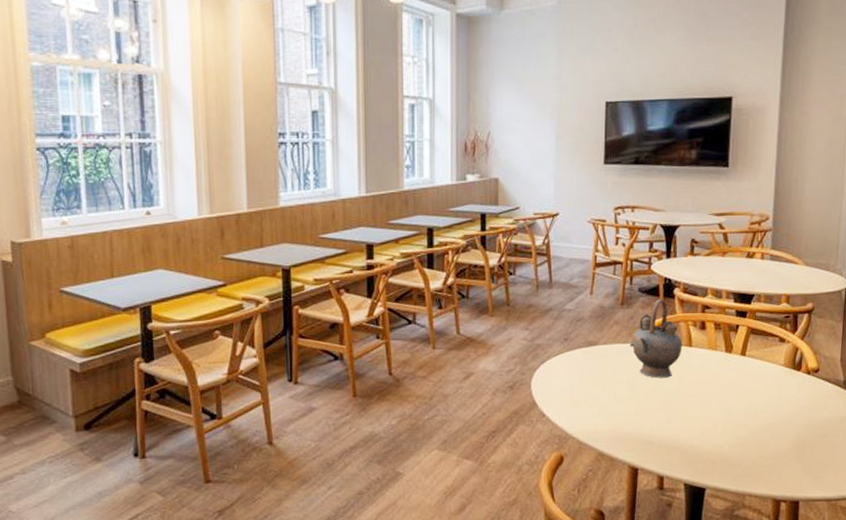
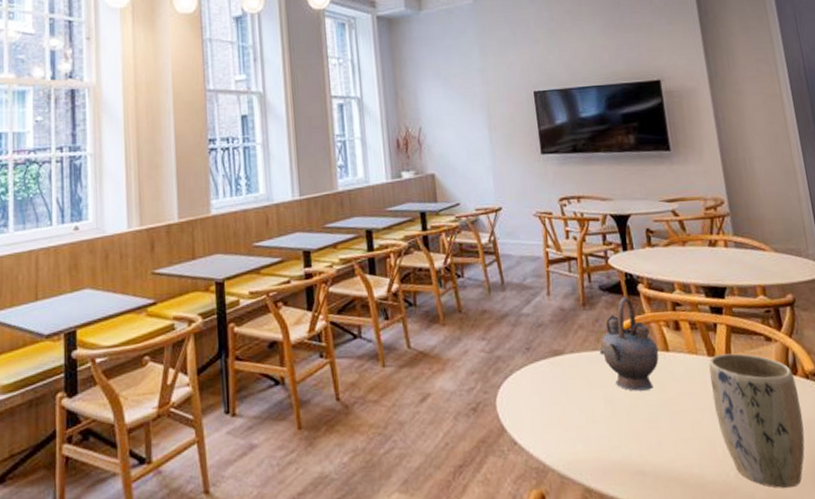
plant pot: none [722,351,798,459] -> present [709,353,805,488]

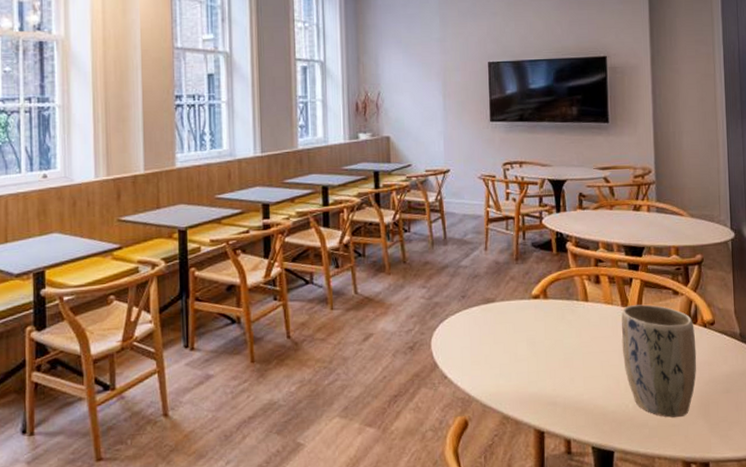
teapot: present [600,297,659,391] -> none [527,253,579,335]

